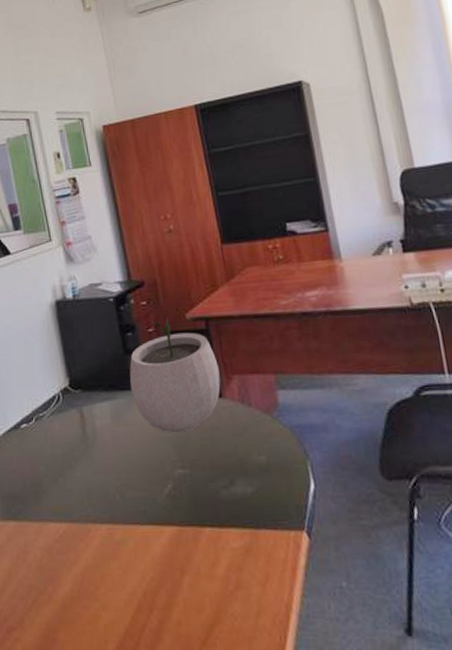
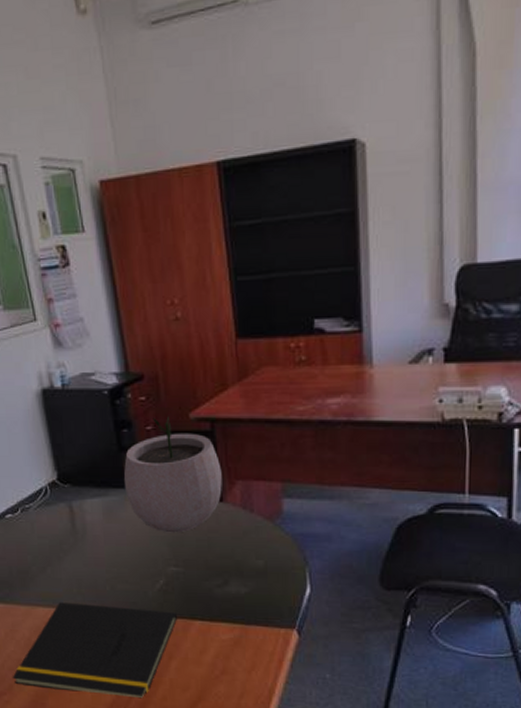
notepad: none [23,515,188,624] -> present [12,602,178,698]

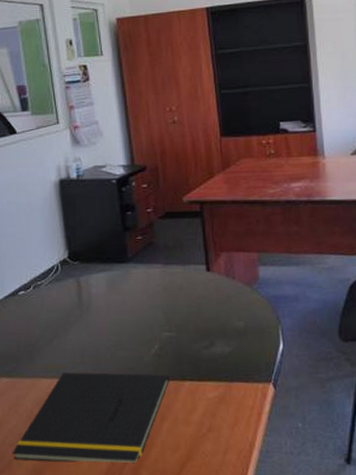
plant pot: present [124,416,222,533] -> none [127,200,209,301]

